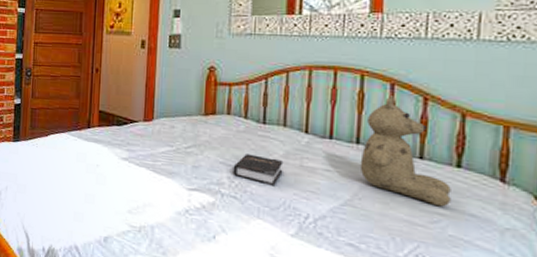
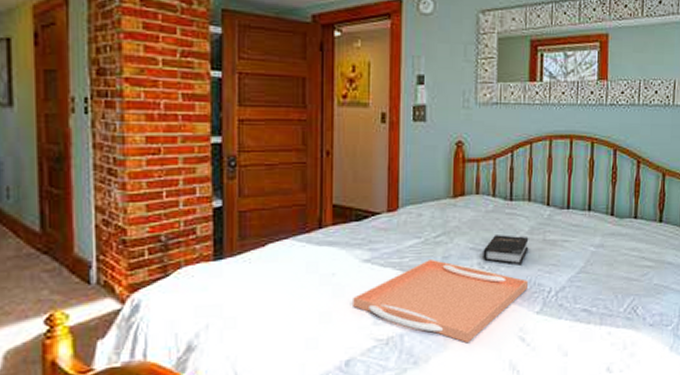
serving tray: none [112,165,281,249] -> present [353,258,528,344]
teddy bear: present [359,95,451,207] -> none [591,161,656,260]

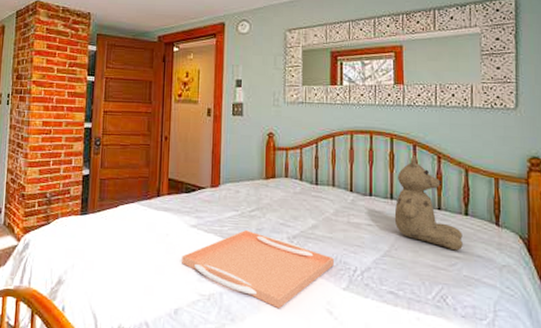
hardback book: present [483,235,529,266] -> none [292,214,334,243]
teddy bear: none [591,161,656,260] -> present [394,155,463,251]

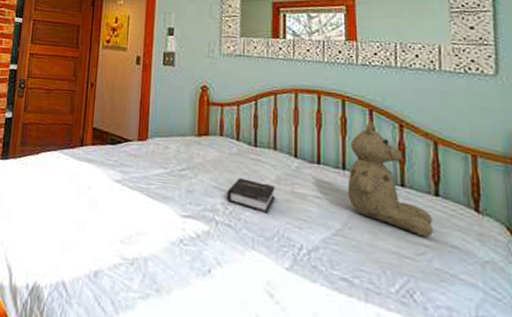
serving tray: present [182,229,334,309] -> none [104,190,275,284]
hardback book: none [292,214,334,243] -> present [226,178,275,214]

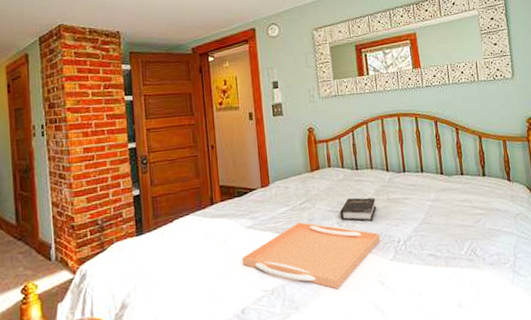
serving tray: none [104,190,275,284] -> present [242,221,380,290]
teddy bear: present [347,121,433,238] -> none [425,130,484,209]

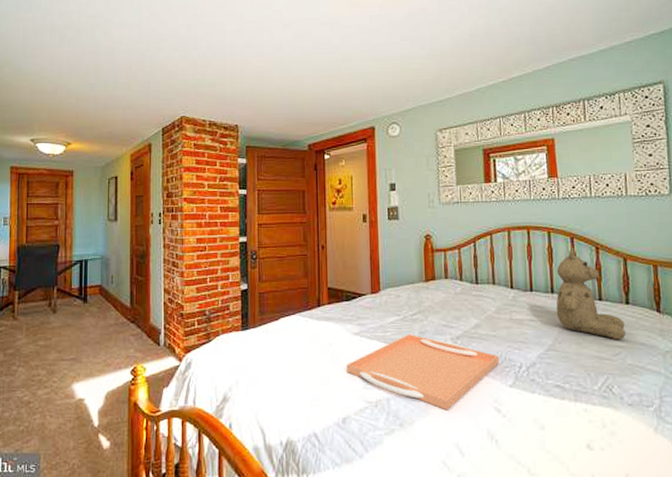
hardback book: present [340,197,377,222] -> none [455,314,497,342]
teddy bear: none [425,130,484,209] -> present [556,248,626,340]

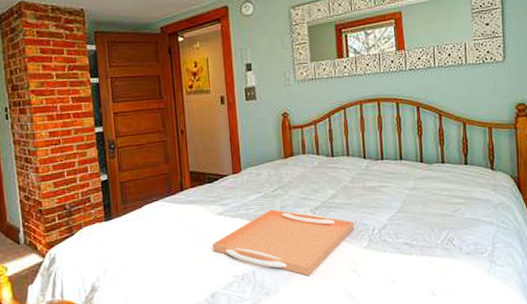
teddy bear: present [556,248,626,340] -> none [404,116,464,198]

